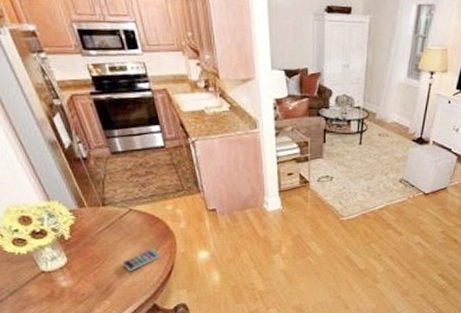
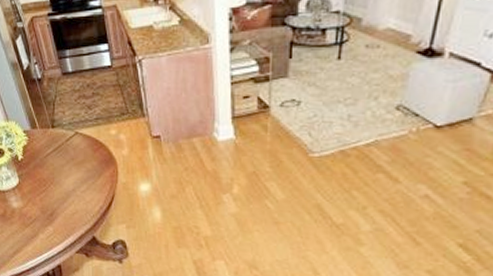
smartphone: present [121,248,162,271] -> none [65,175,103,198]

